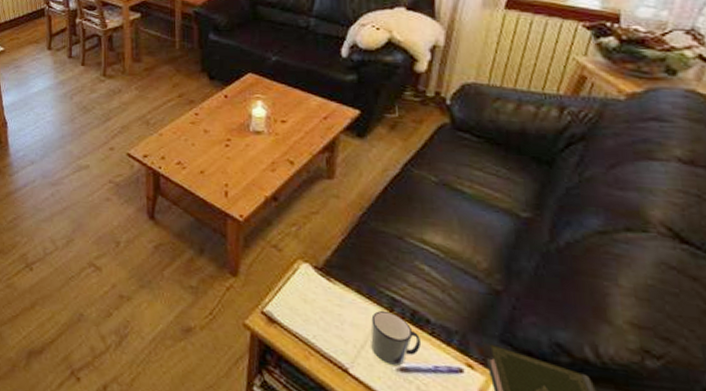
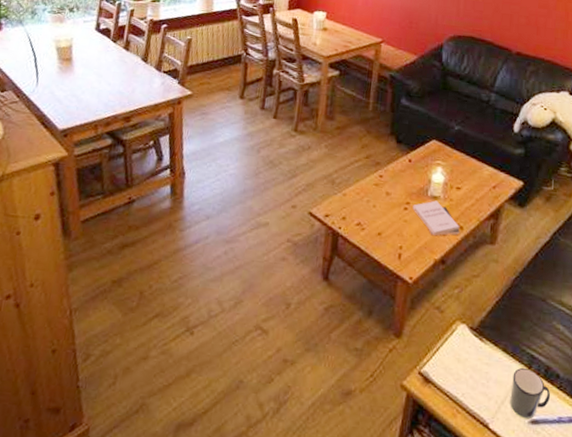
books: none [234,135,290,173] -> present [412,200,460,236]

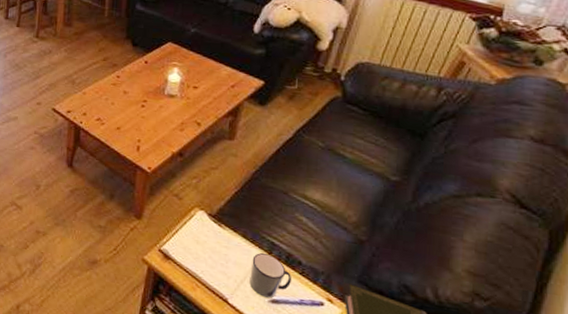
books: present [412,200,460,236] -> none [150,98,198,131]

